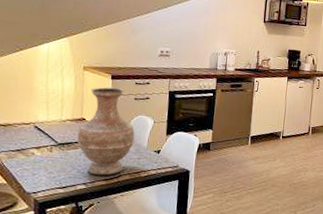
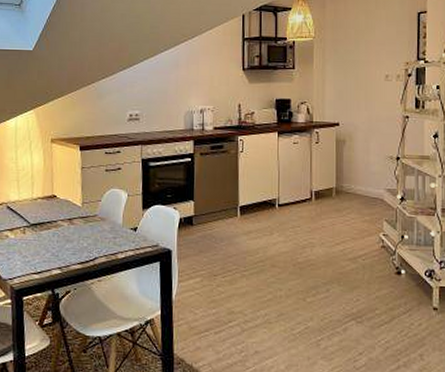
vase: present [77,87,135,176] -> none [49,159,109,259]

